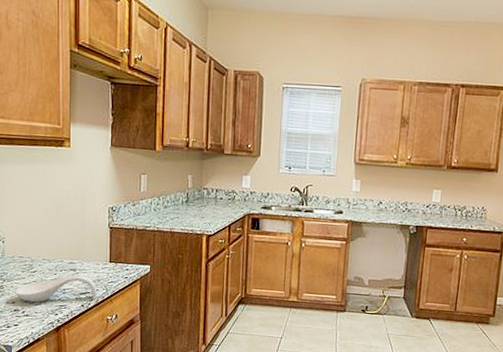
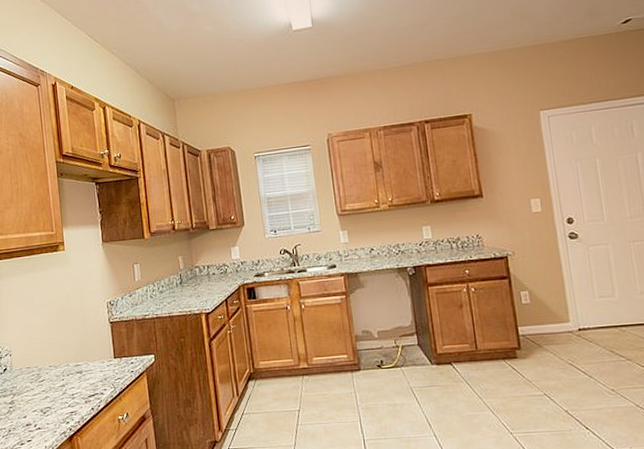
spoon rest: present [15,274,97,303] -> none [25,376,106,414]

